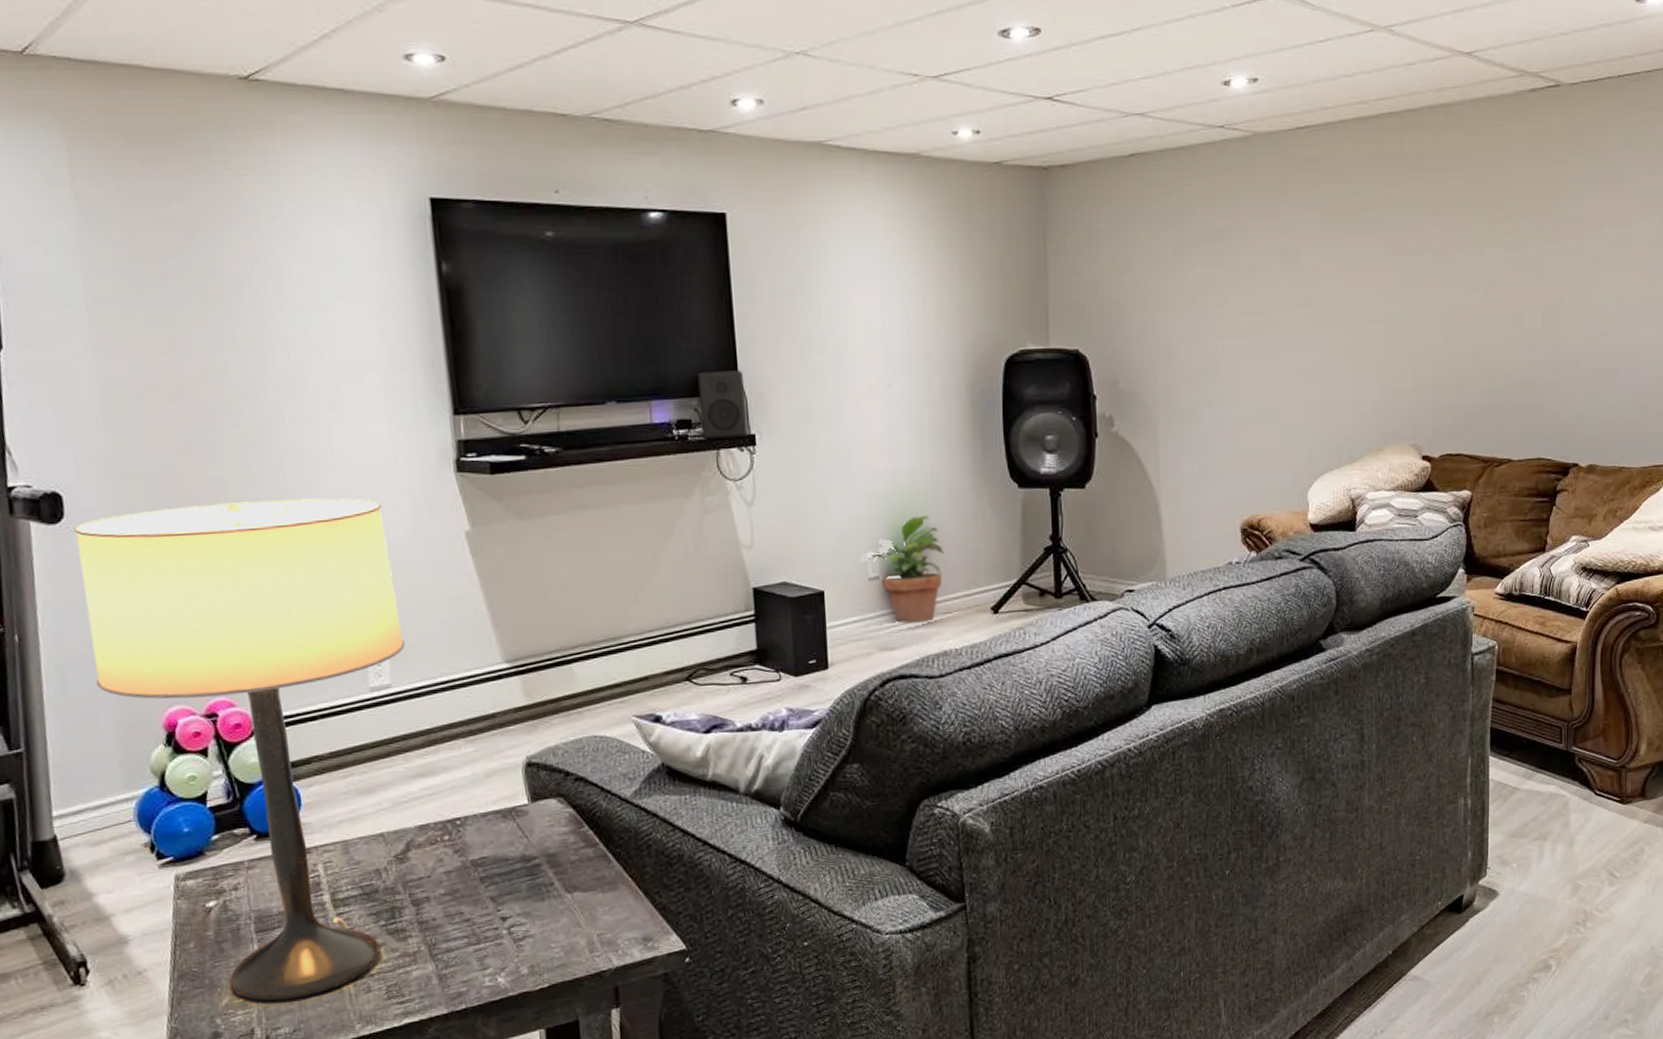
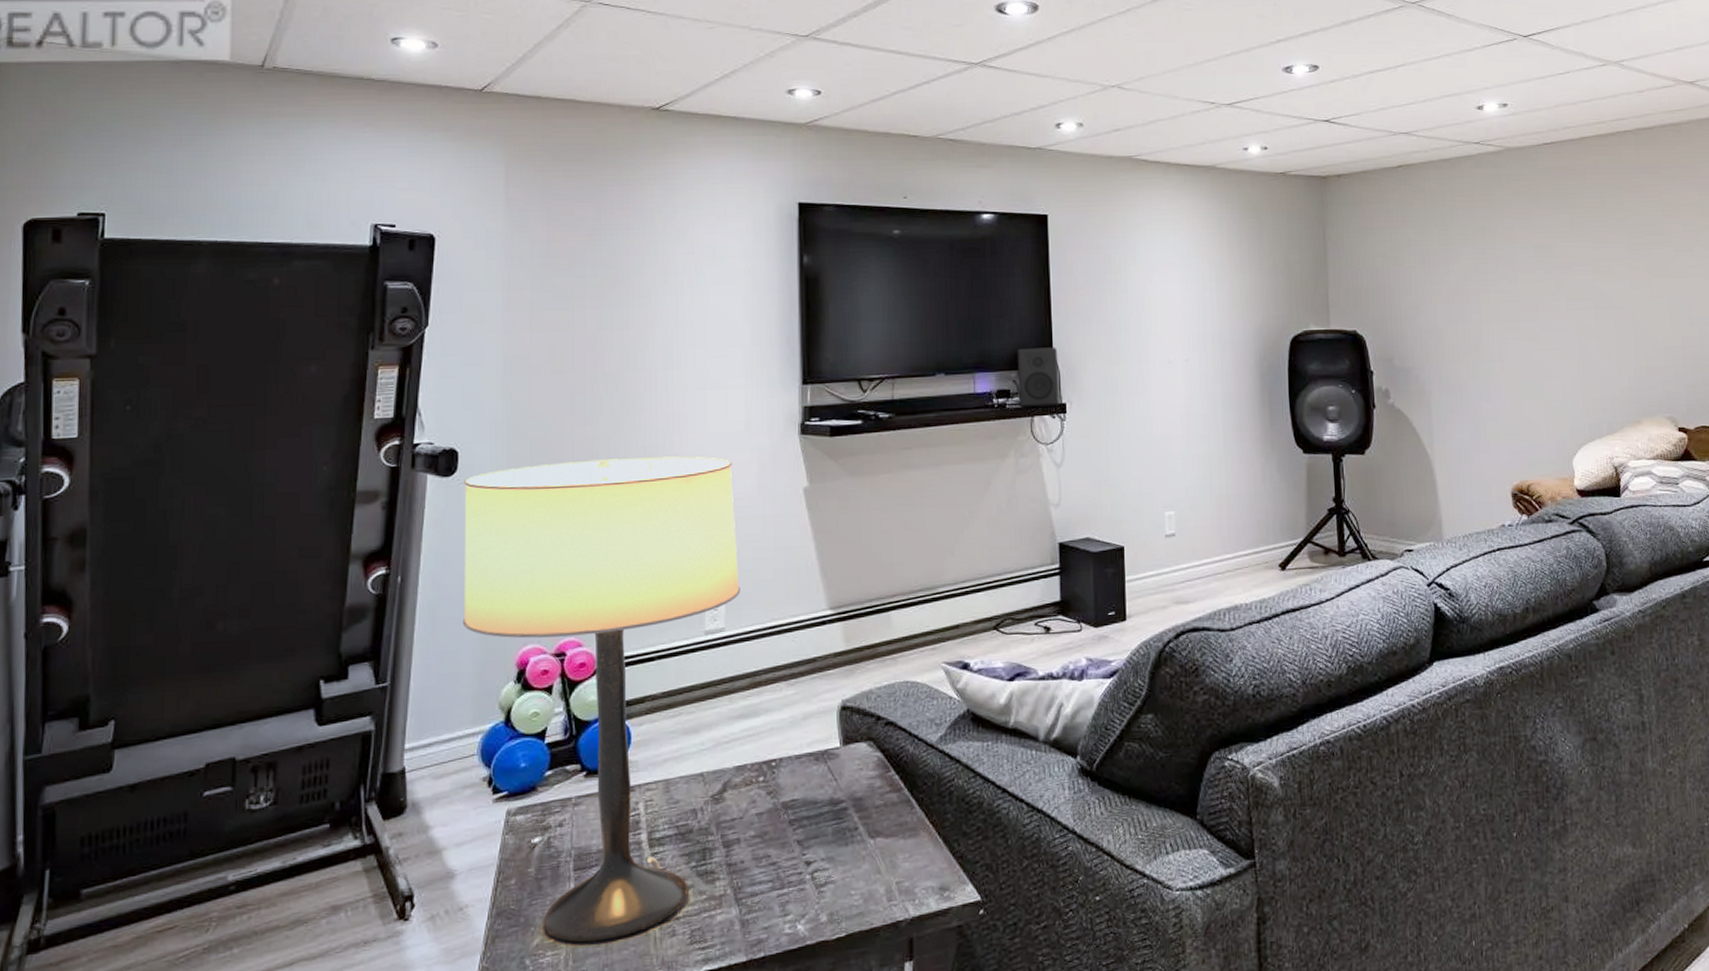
potted plant: present [868,514,944,624] -> none [1165,476,1235,579]

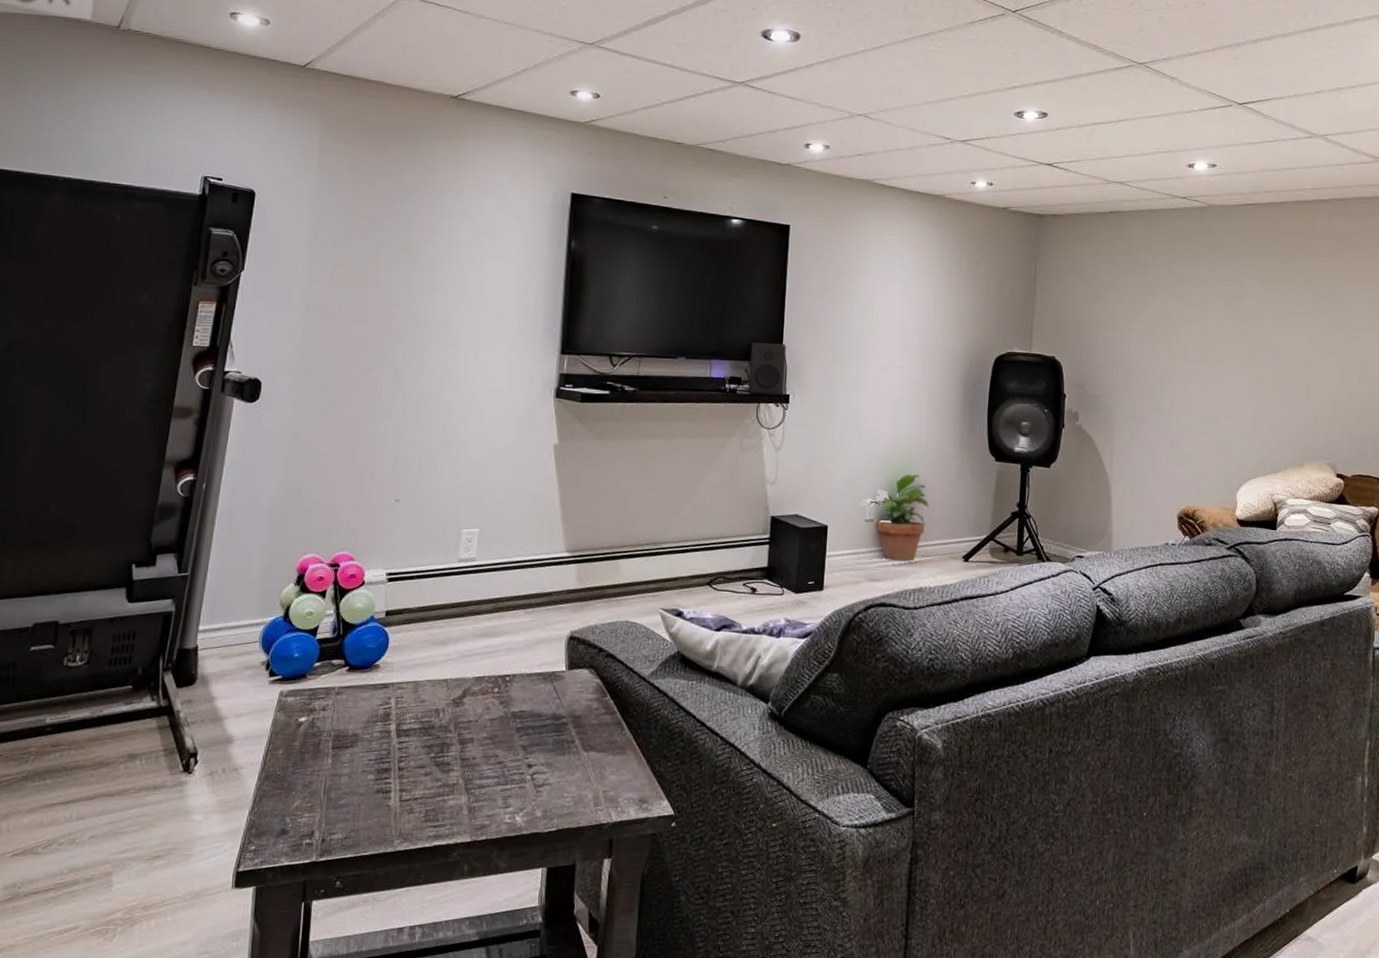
table lamp: present [462,456,740,943] -> none [254,400,494,810]
potted plant: none [1165,476,1235,579] -> present [867,473,929,562]

